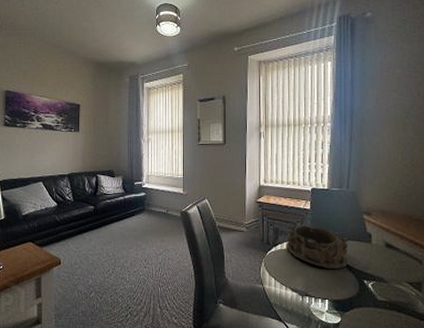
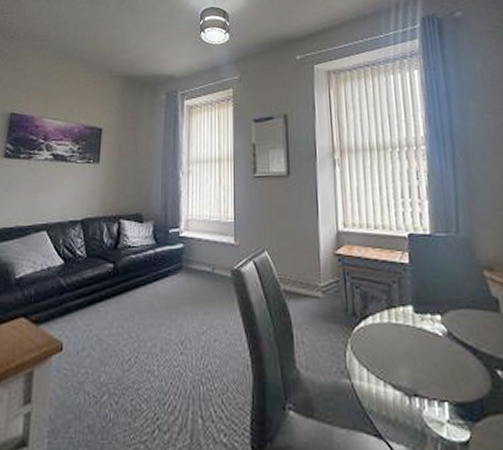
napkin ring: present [287,223,348,270] -> none [380,284,470,354]

